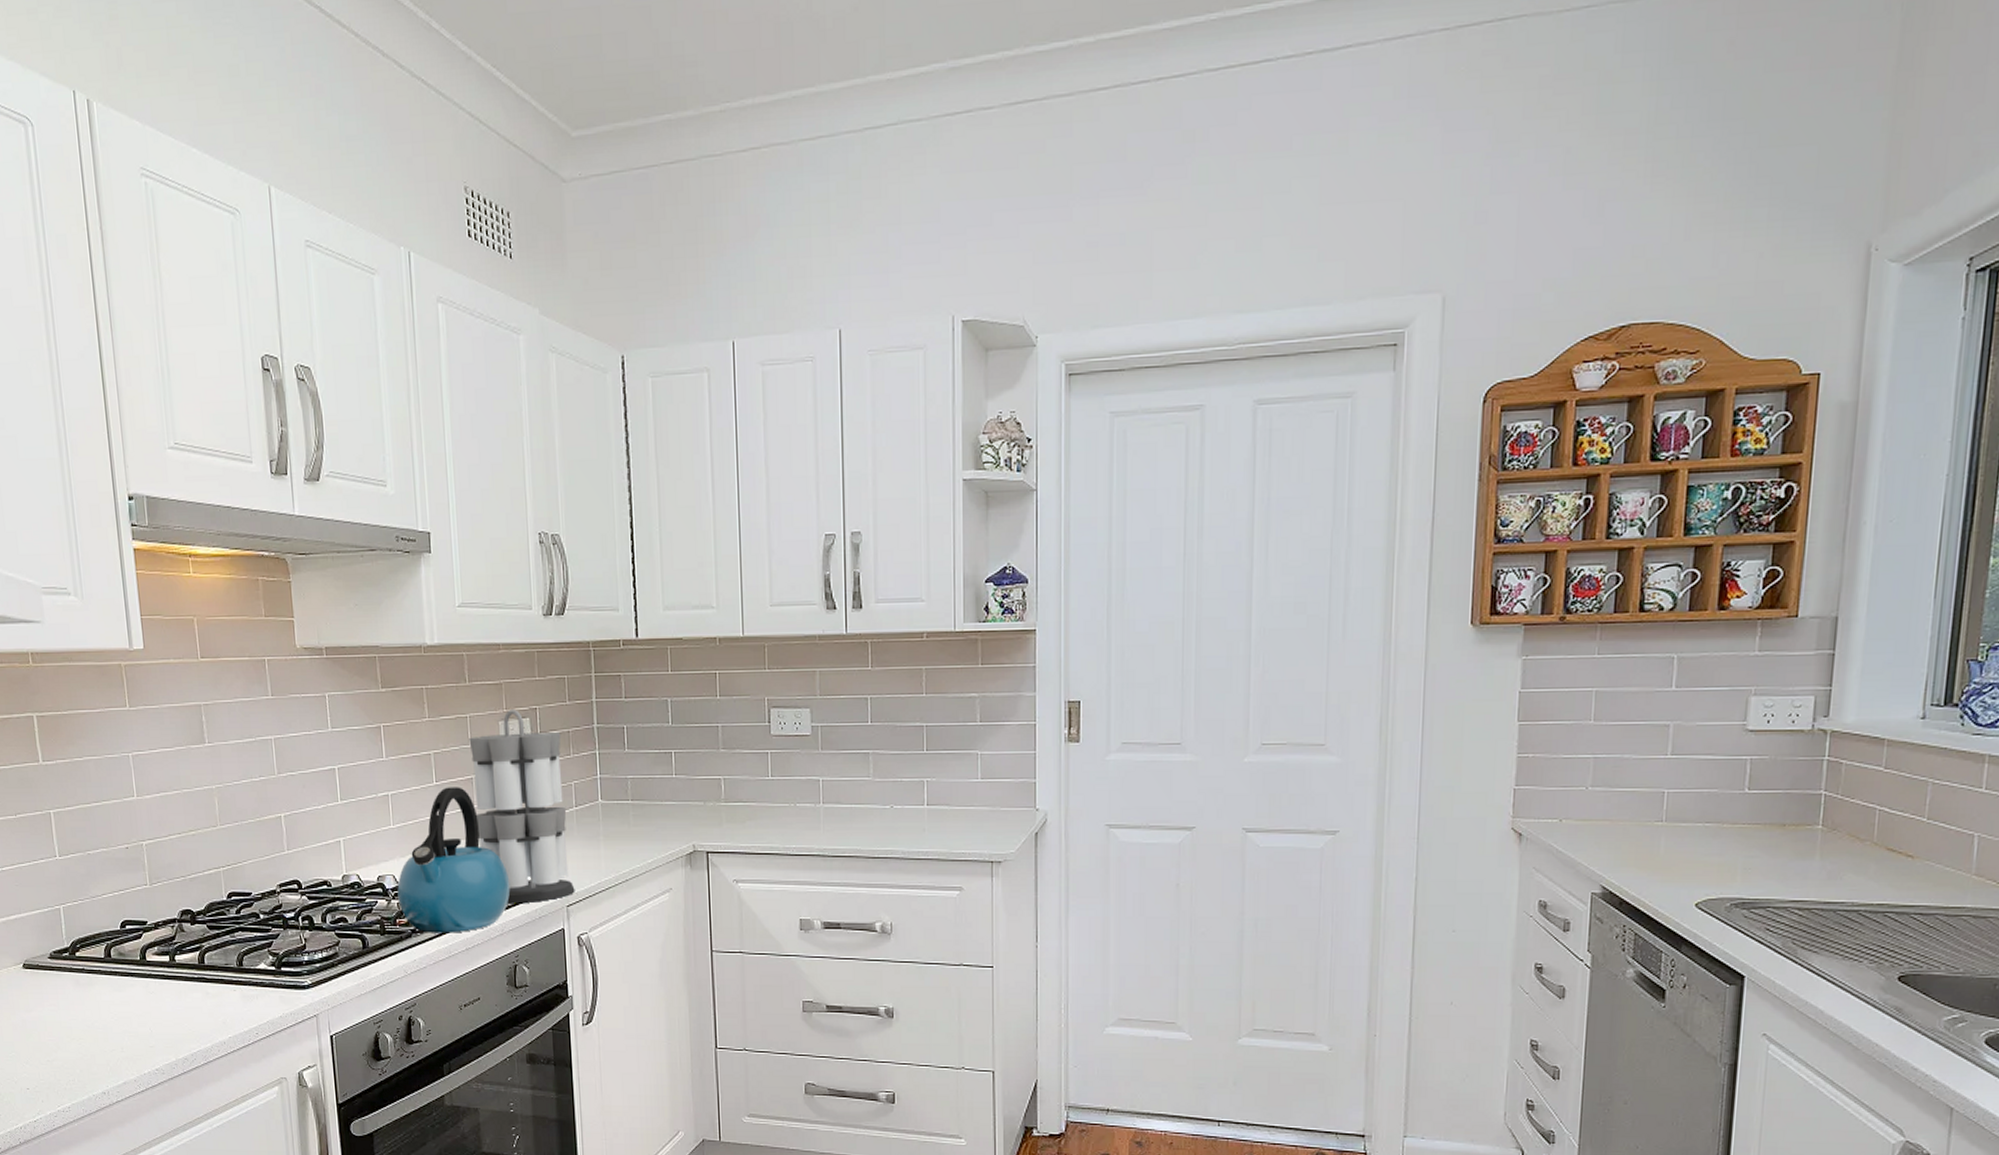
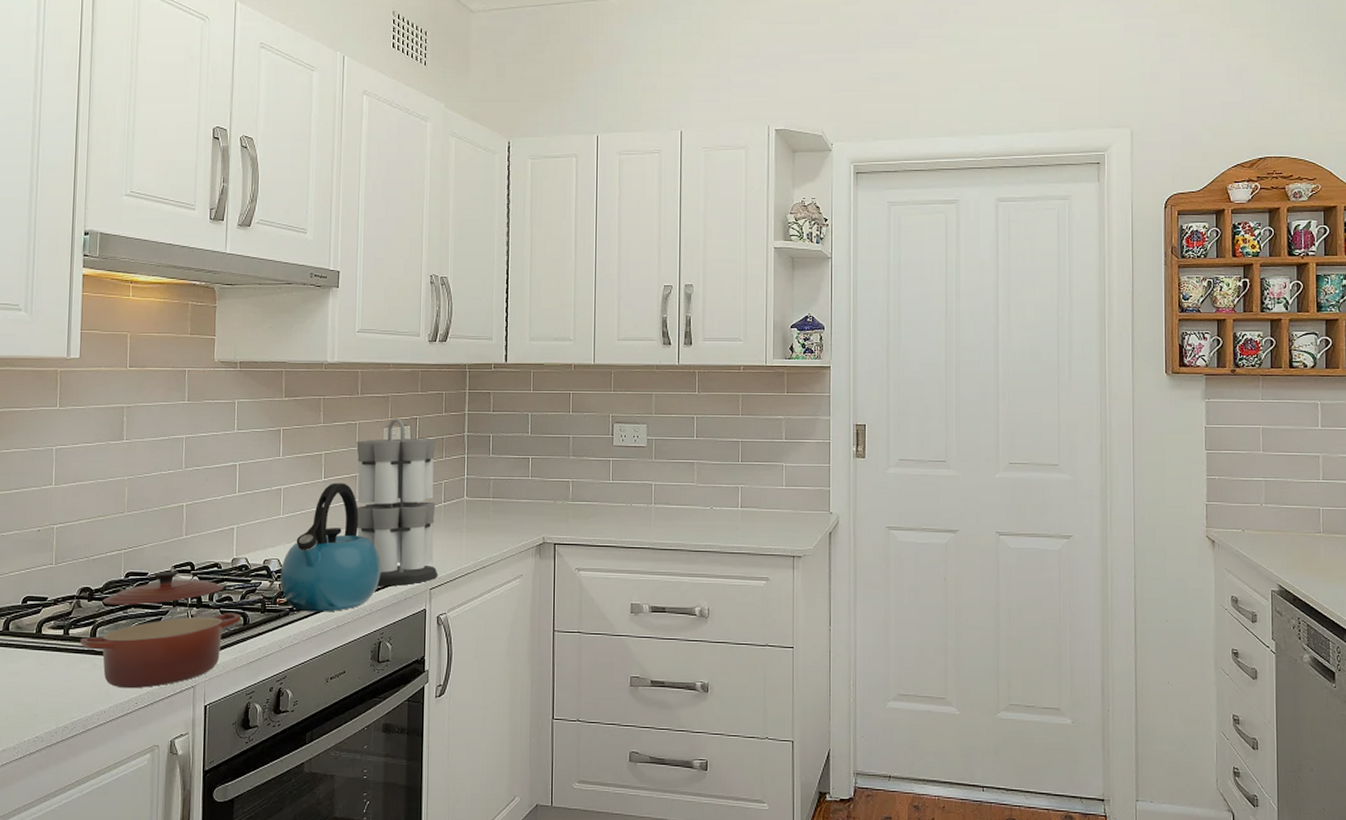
saucepan: none [188,890,359,1018] -> present [80,571,241,689]

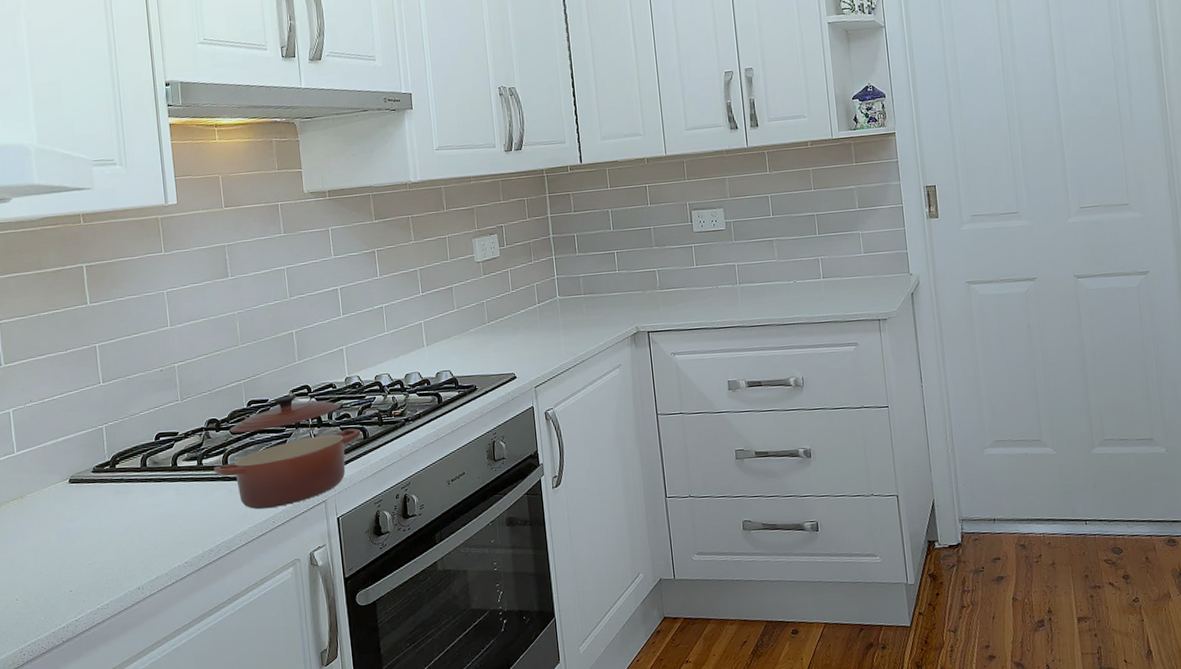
kettle: present [280,483,382,612] -> none [391,295,487,421]
spice rack: present [356,418,438,587] -> none [448,228,541,390]

